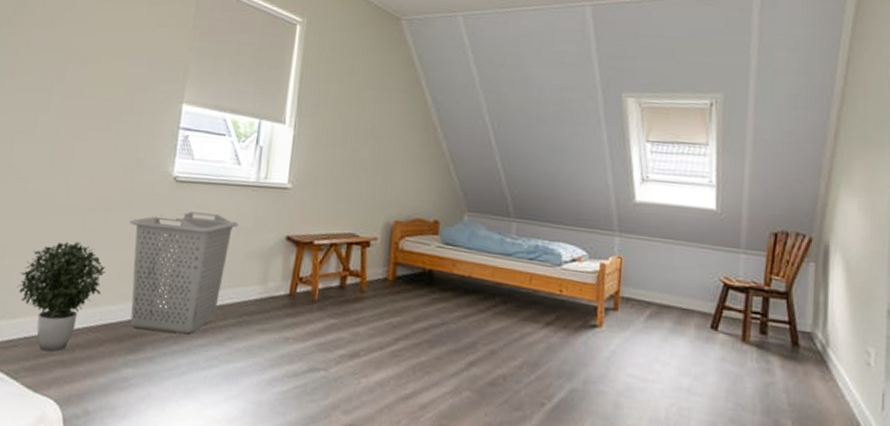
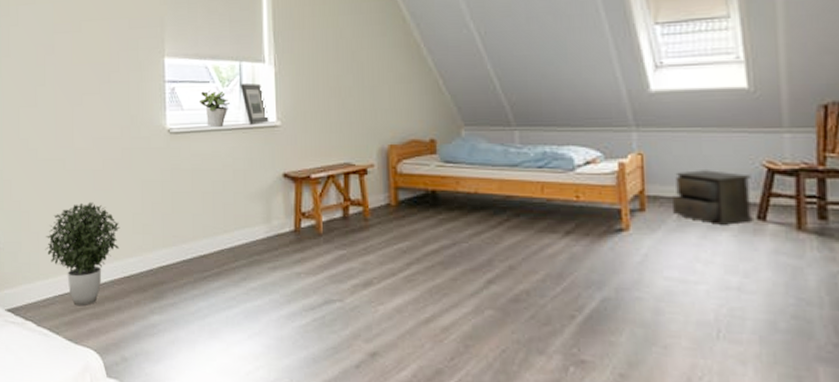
laundry basket: present [129,211,239,334] -> none [134,161,235,279]
potted plant: none [211,143,243,182] -> present [198,89,230,127]
picture frame: none [256,141,281,185] -> present [240,83,269,125]
nightstand: none [642,278,709,331] -> present [673,170,753,225]

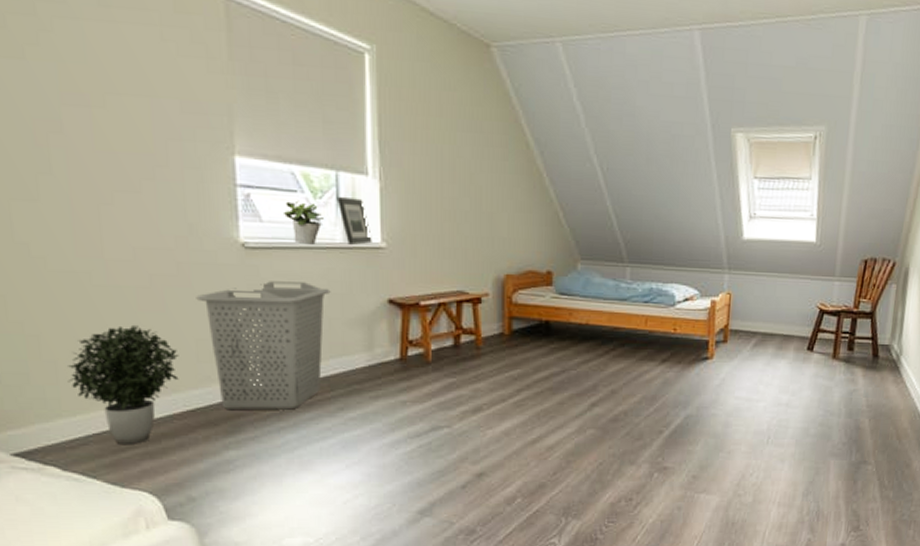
laundry basket: none [134,161,235,279] -> present [196,281,331,410]
nightstand: present [673,170,753,225] -> none [748,309,807,354]

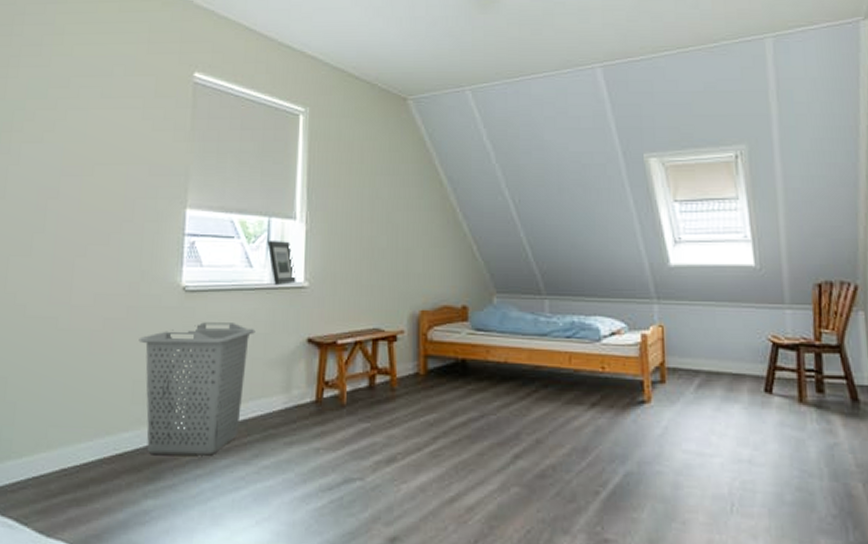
potted plant: present [68,324,179,446] -> none [22,366,117,491]
potted plant: present [282,200,323,245] -> none [220,245,255,286]

